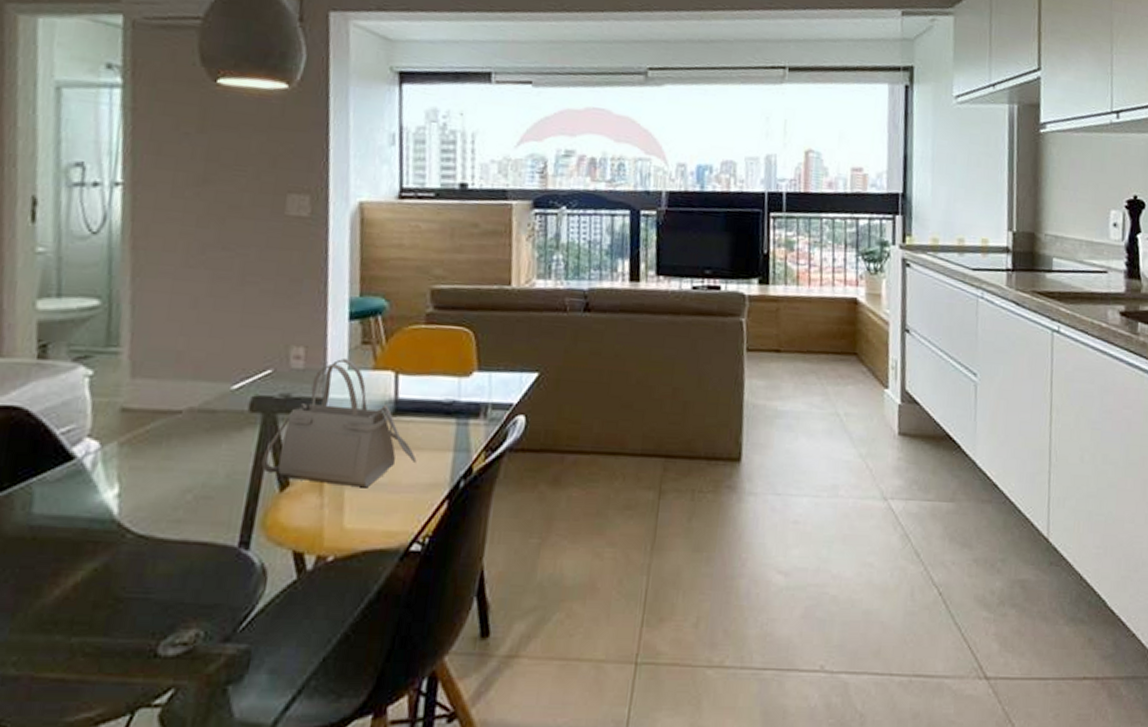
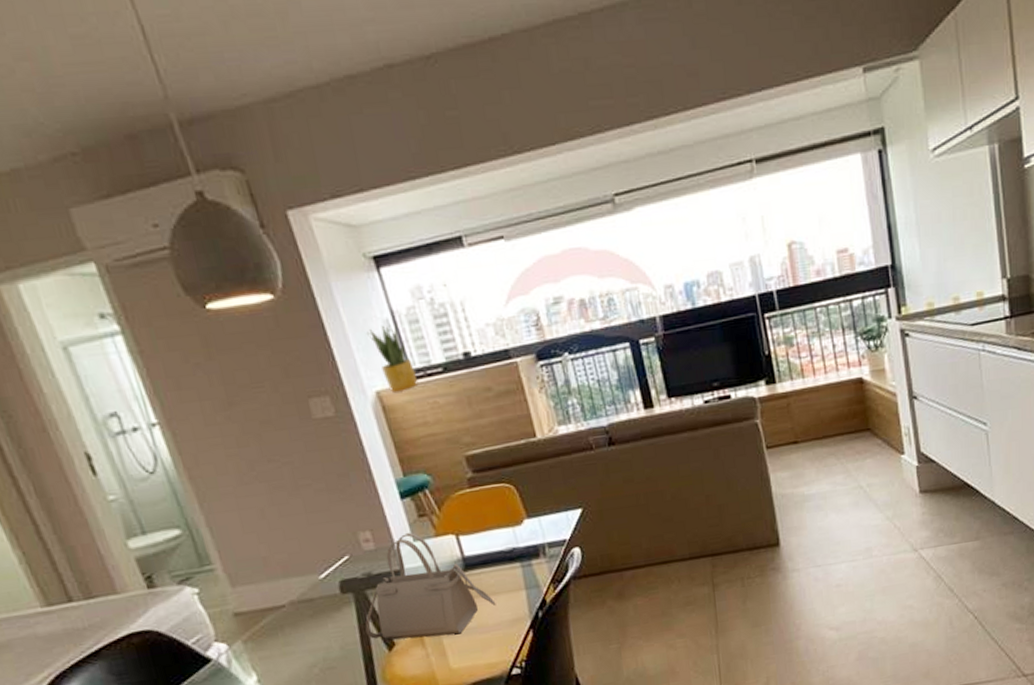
planter: none [369,138,407,209] -> present [367,323,419,394]

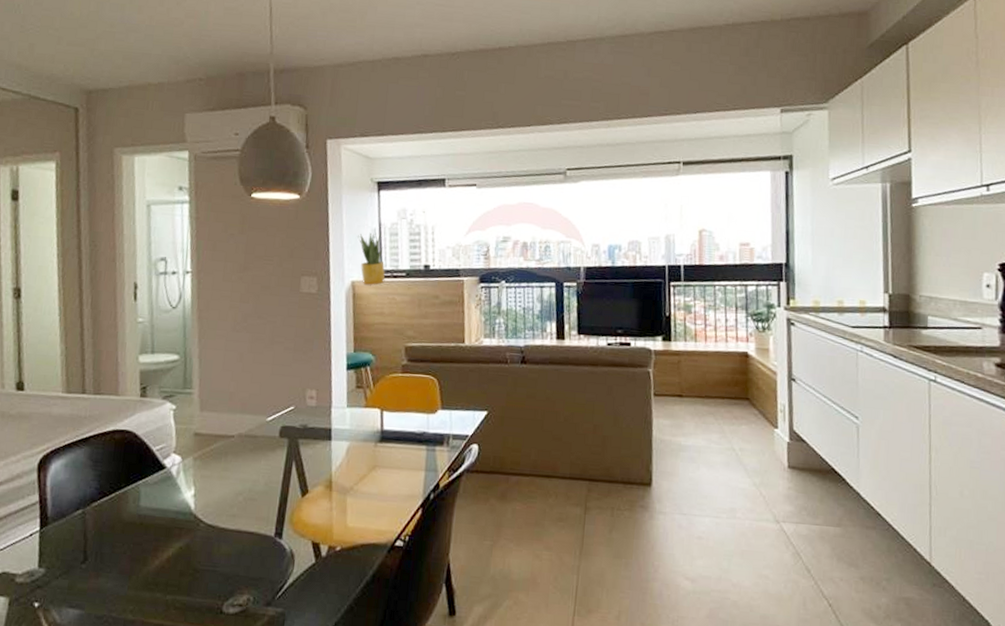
handbag: present [365,532,497,640] -> none [288,398,398,497]

